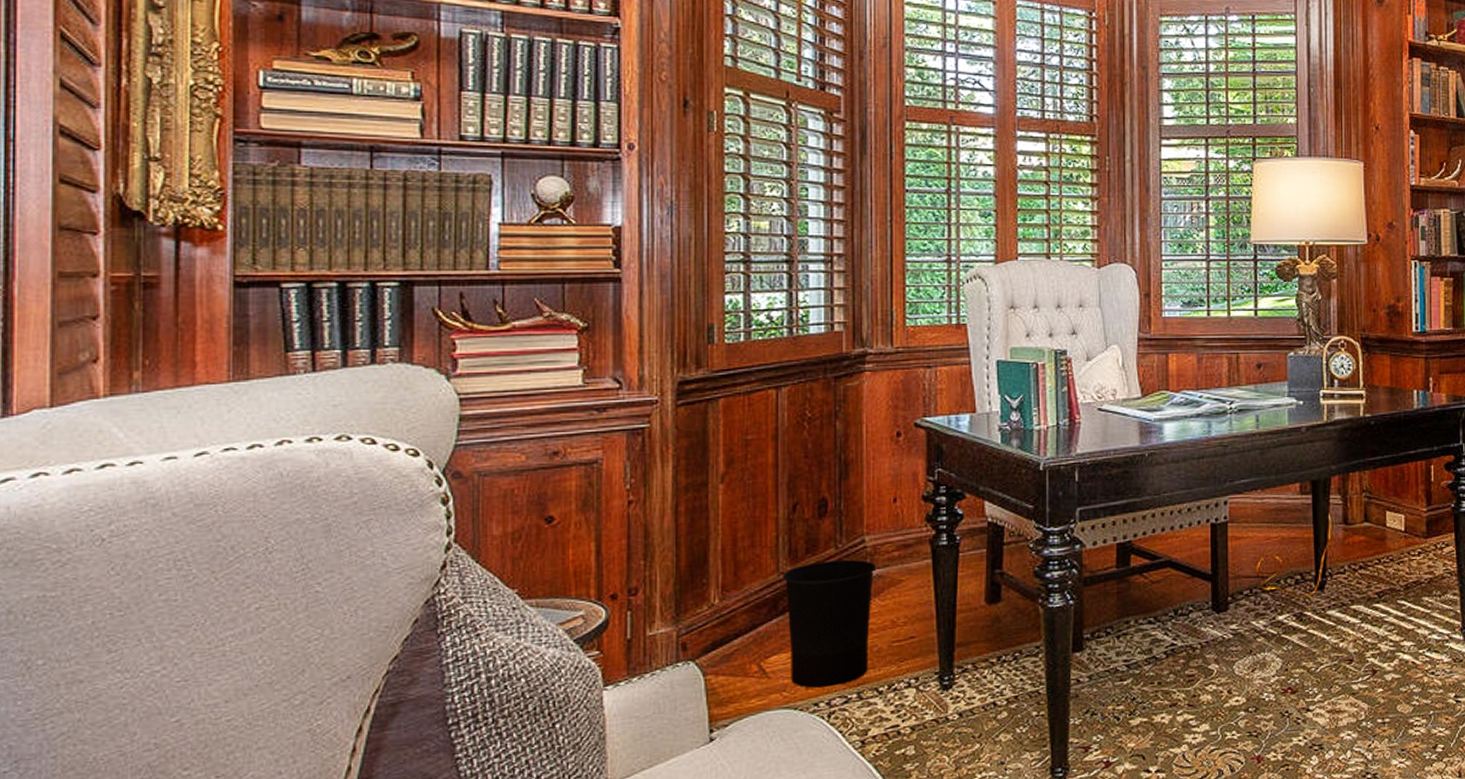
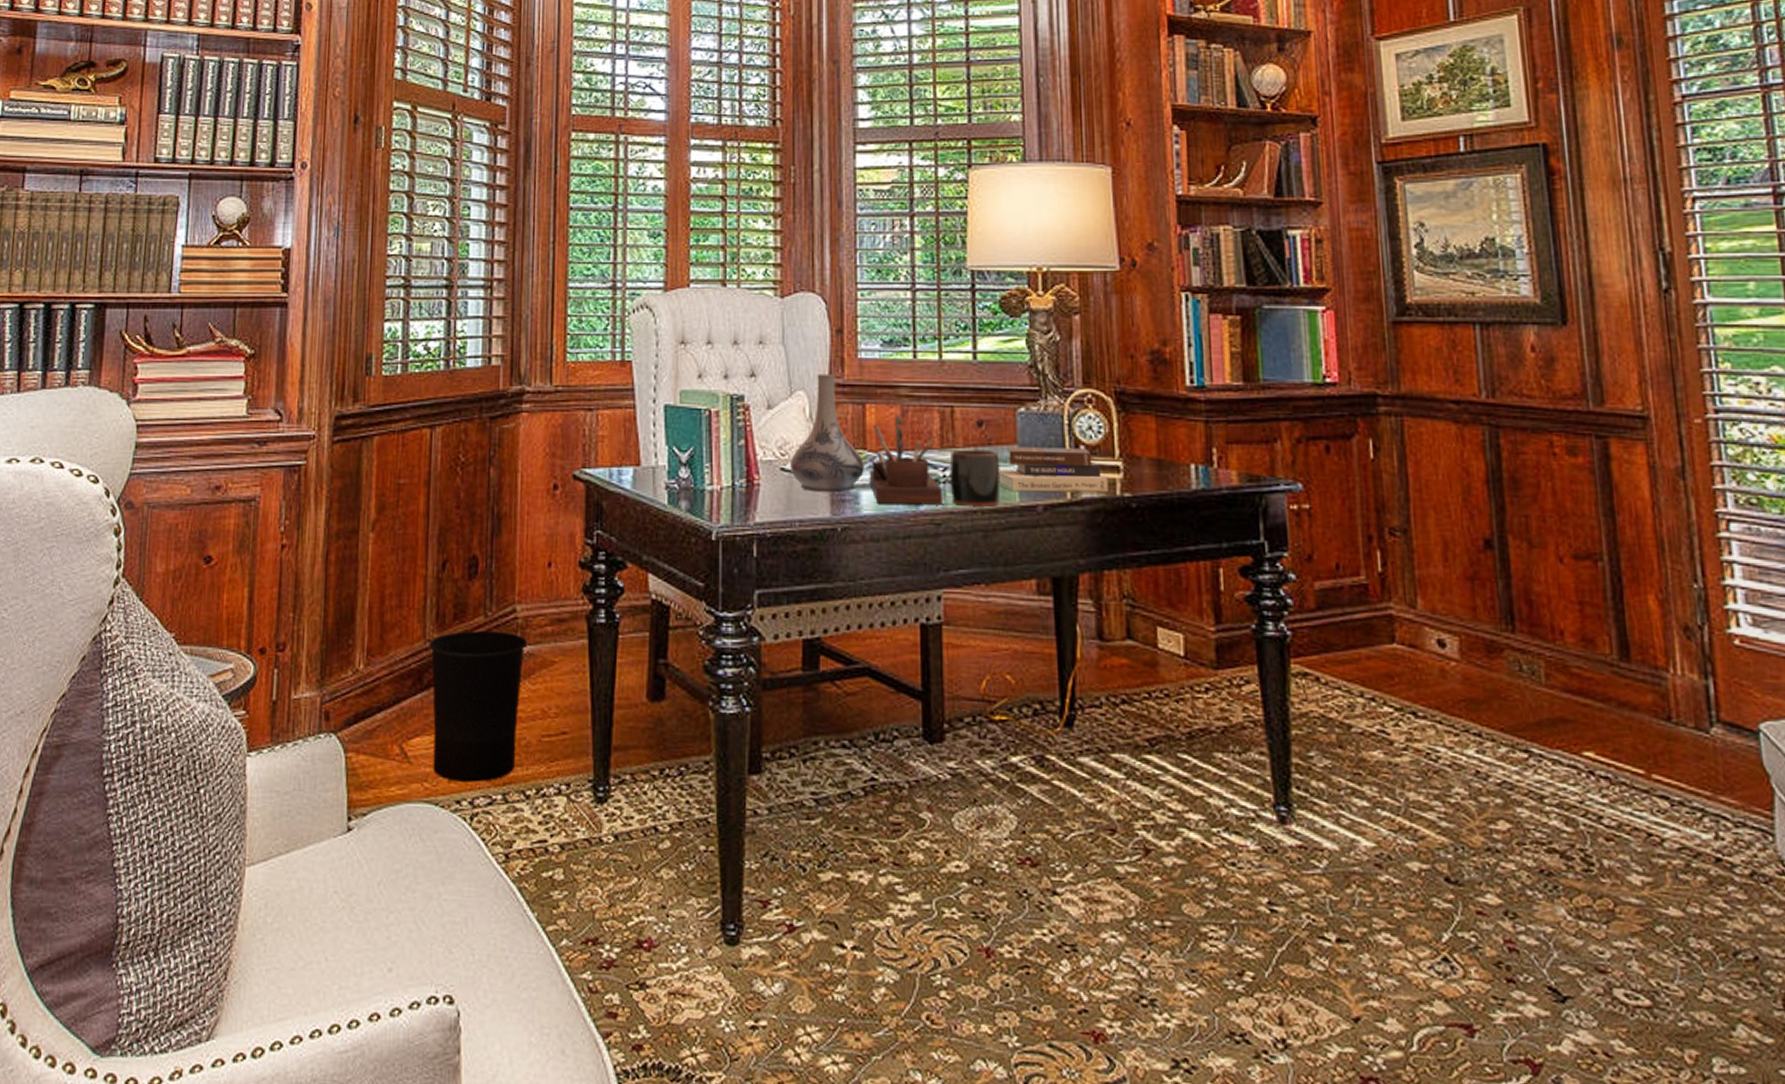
decorative vase: none [1105,330,1167,426] -> present [789,373,864,492]
desk organizer: none [1171,361,1229,433] -> present [869,414,942,505]
mug: none [1235,386,1274,431] -> present [949,449,1001,507]
books: none [1273,382,1354,419] -> present [998,447,1109,494]

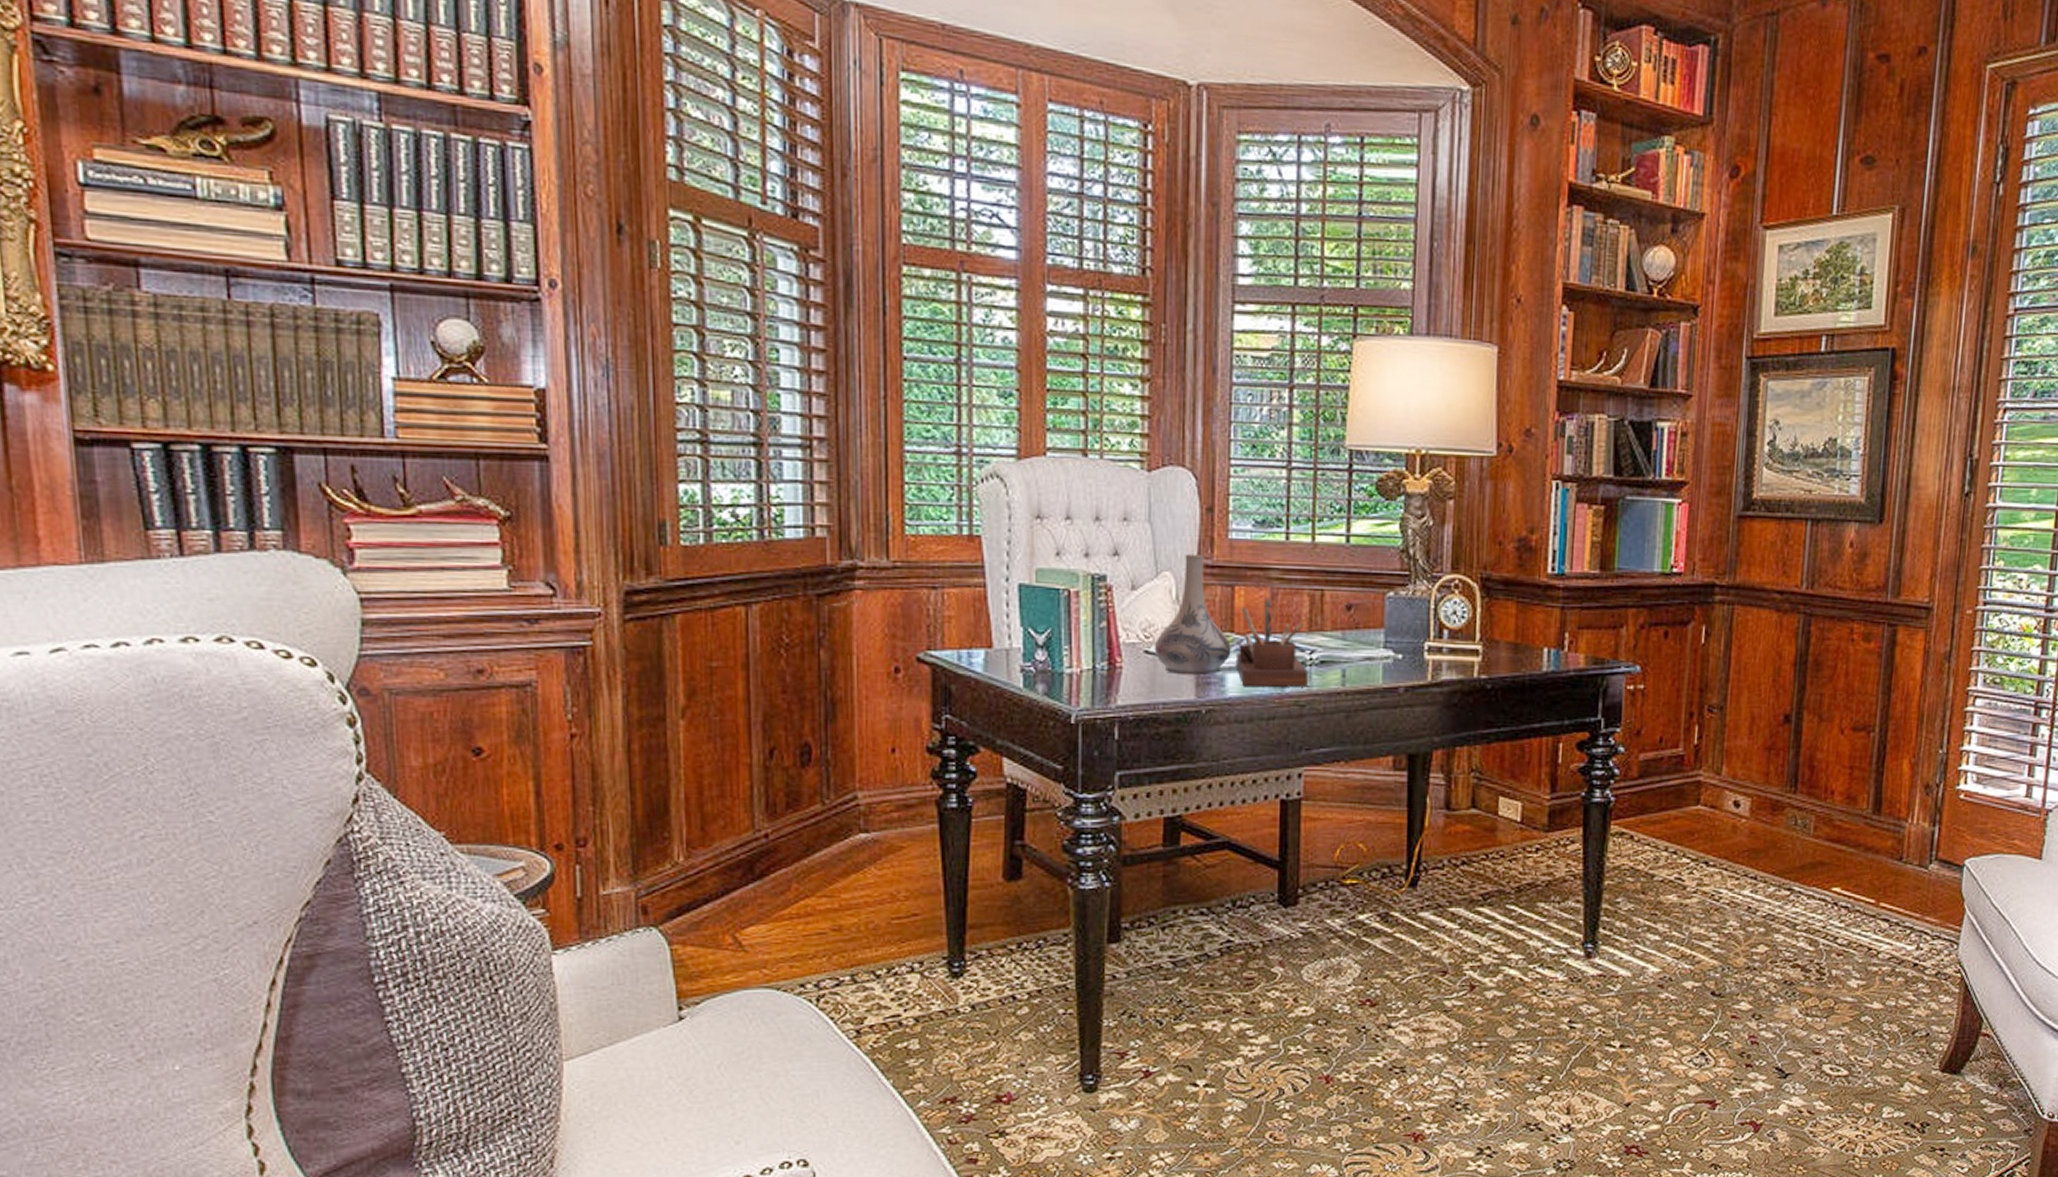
waste bin: present [429,630,528,782] -> none [759,818,872,966]
mug: present [949,449,1001,507] -> none [1316,632,1366,688]
books: present [998,447,1109,494] -> none [1364,630,1467,676]

